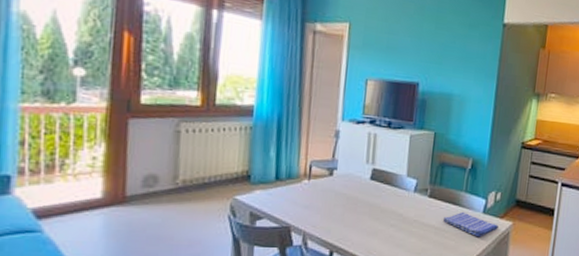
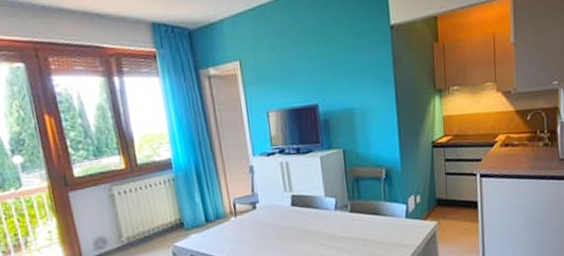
dish towel: present [444,211,498,238] -> none [369,220,424,242]

